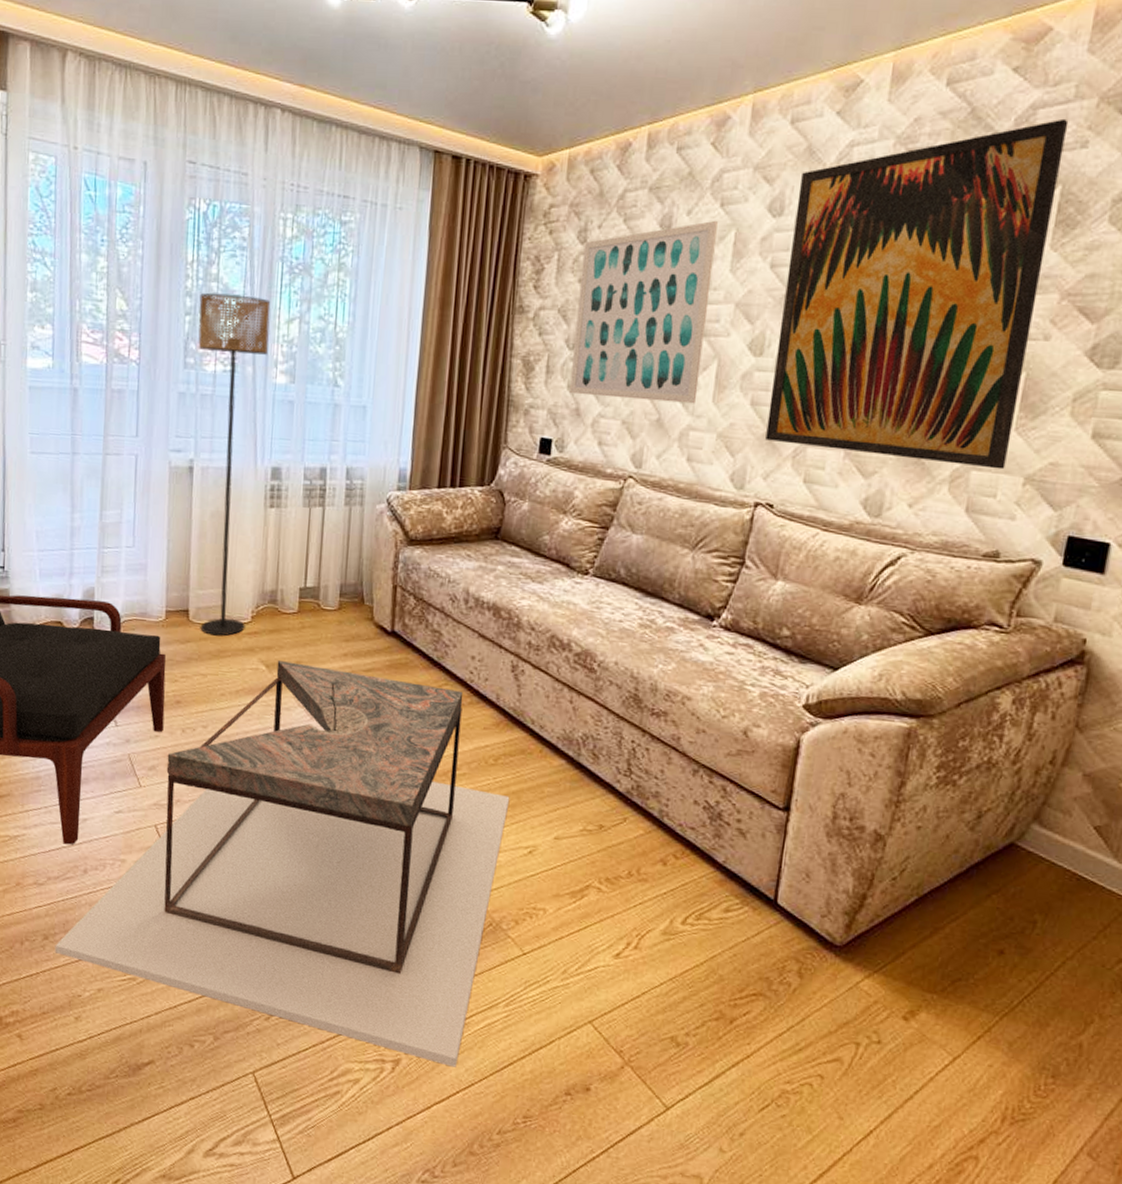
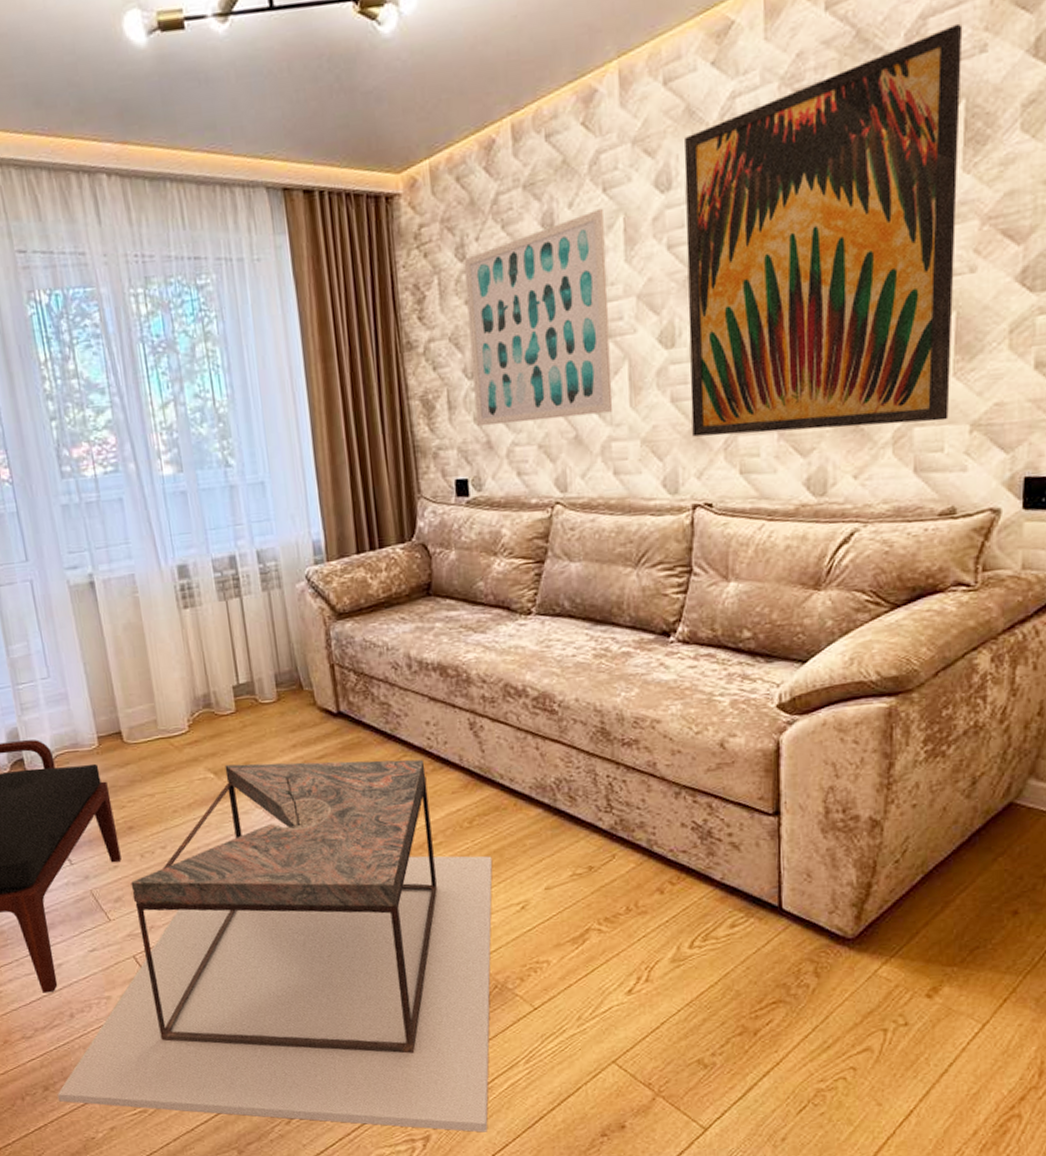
floor lamp: present [198,292,271,636] -> none [61,386,184,753]

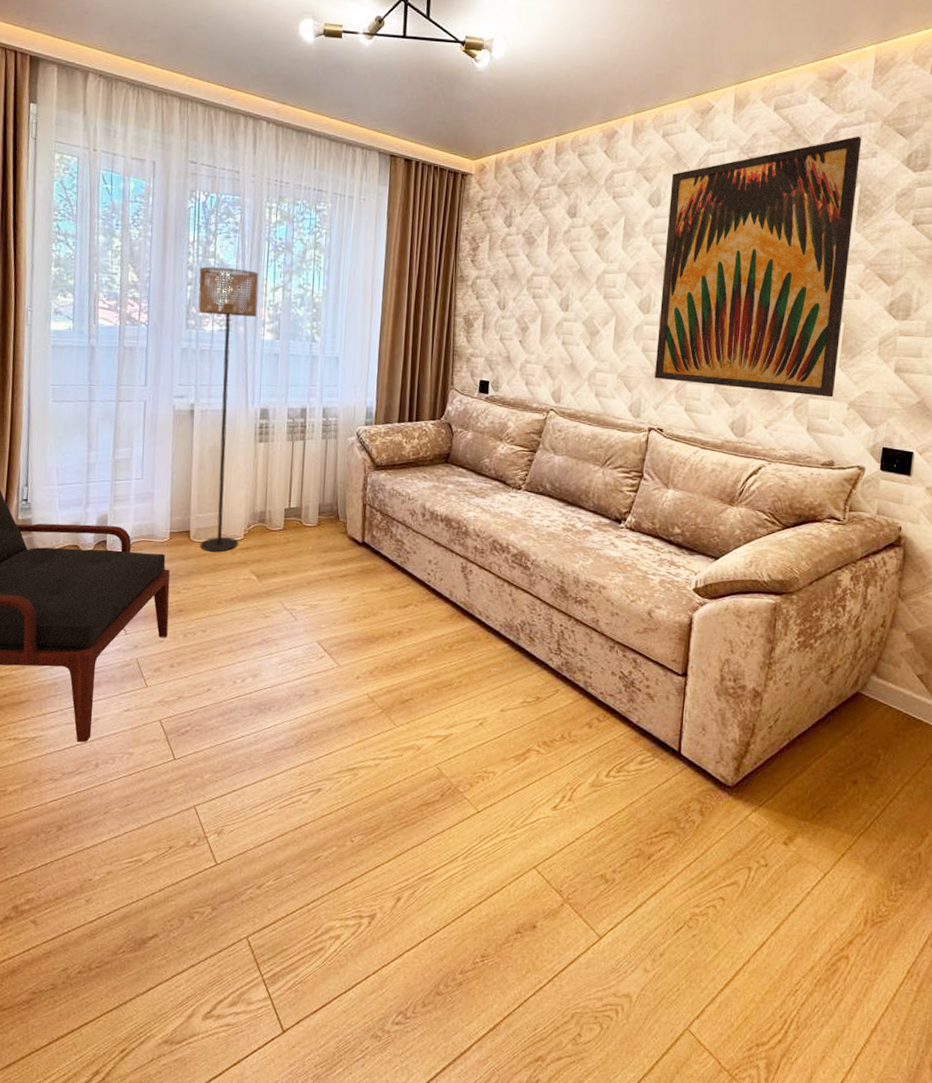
coffee table: present [57,759,493,1133] -> none [68,571,463,917]
floor lamp: none [61,386,184,753] -> present [198,266,259,552]
wall art: present [463,208,613,427] -> none [502,209,611,351]

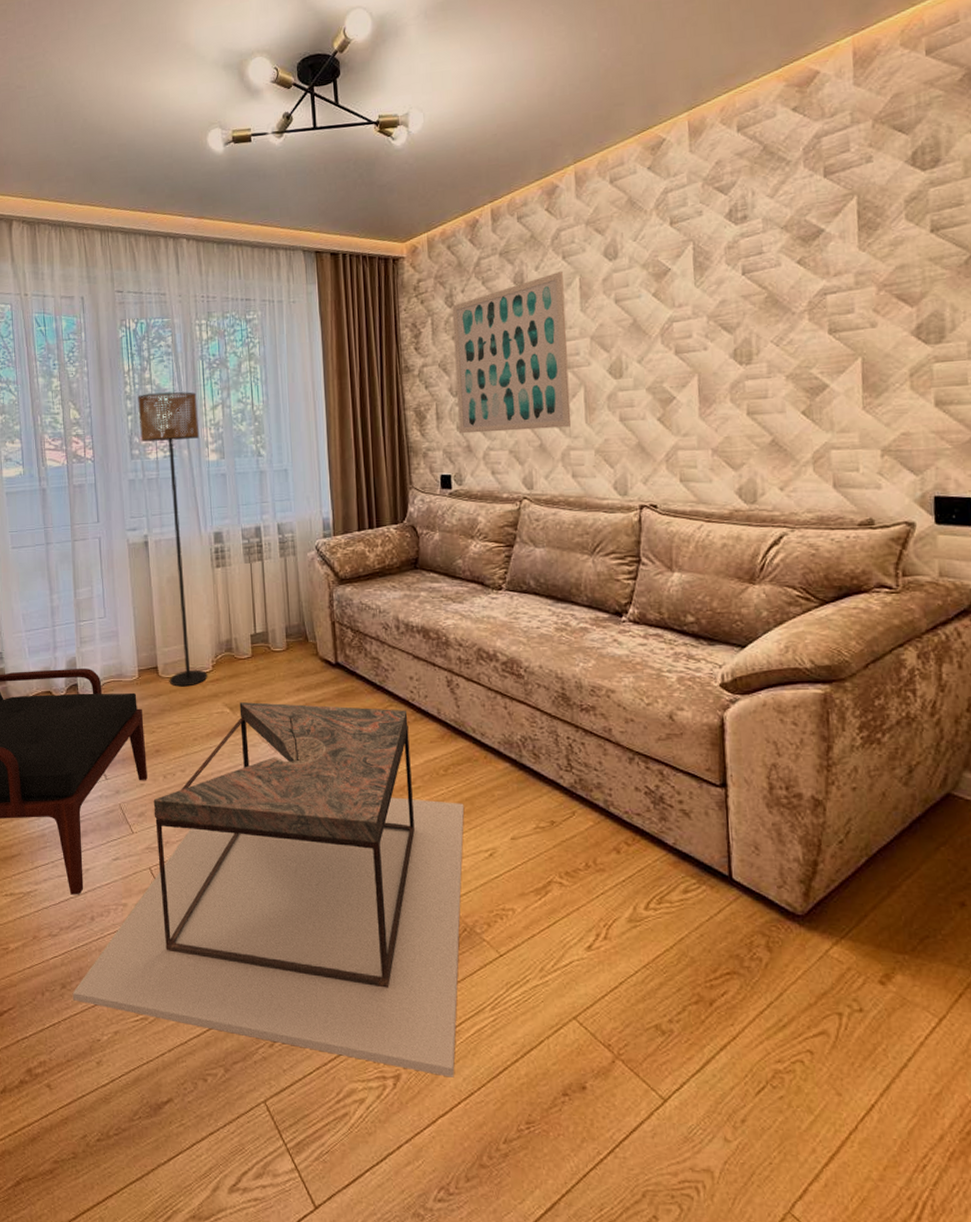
coffee table: none [68,571,463,917] -> present [72,702,465,1078]
wall art: none [502,209,611,351] -> present [452,271,571,434]
wall art: present [655,136,862,398] -> none [627,141,861,450]

